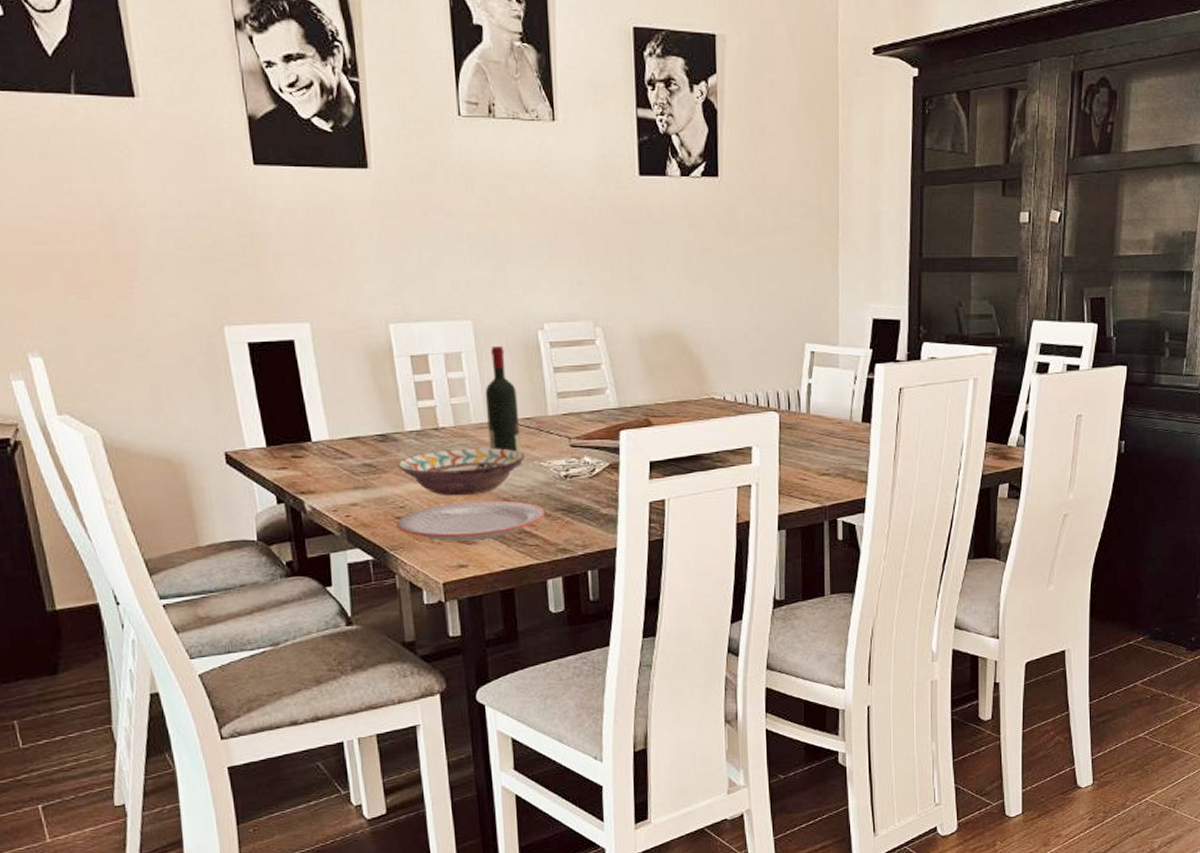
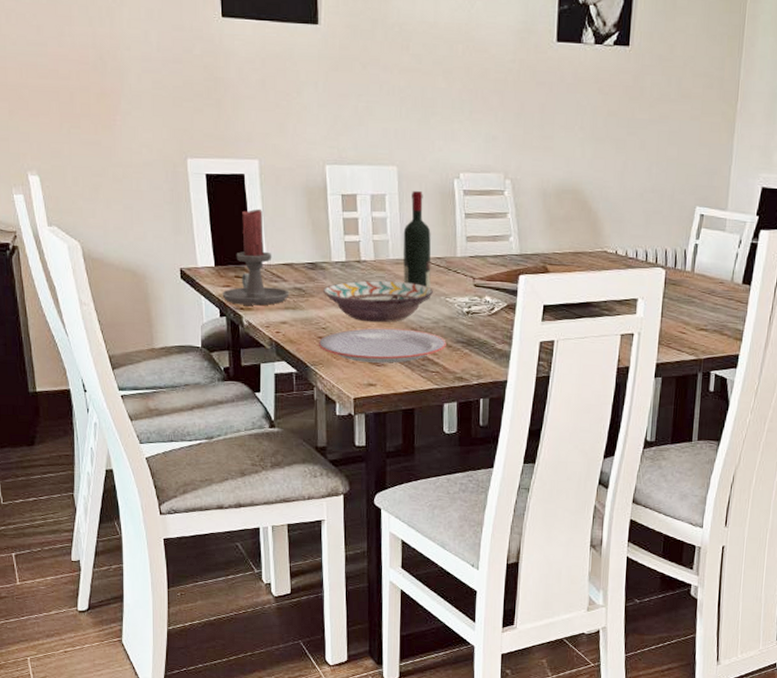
candle holder: none [277,378,358,488] -> present [222,208,290,306]

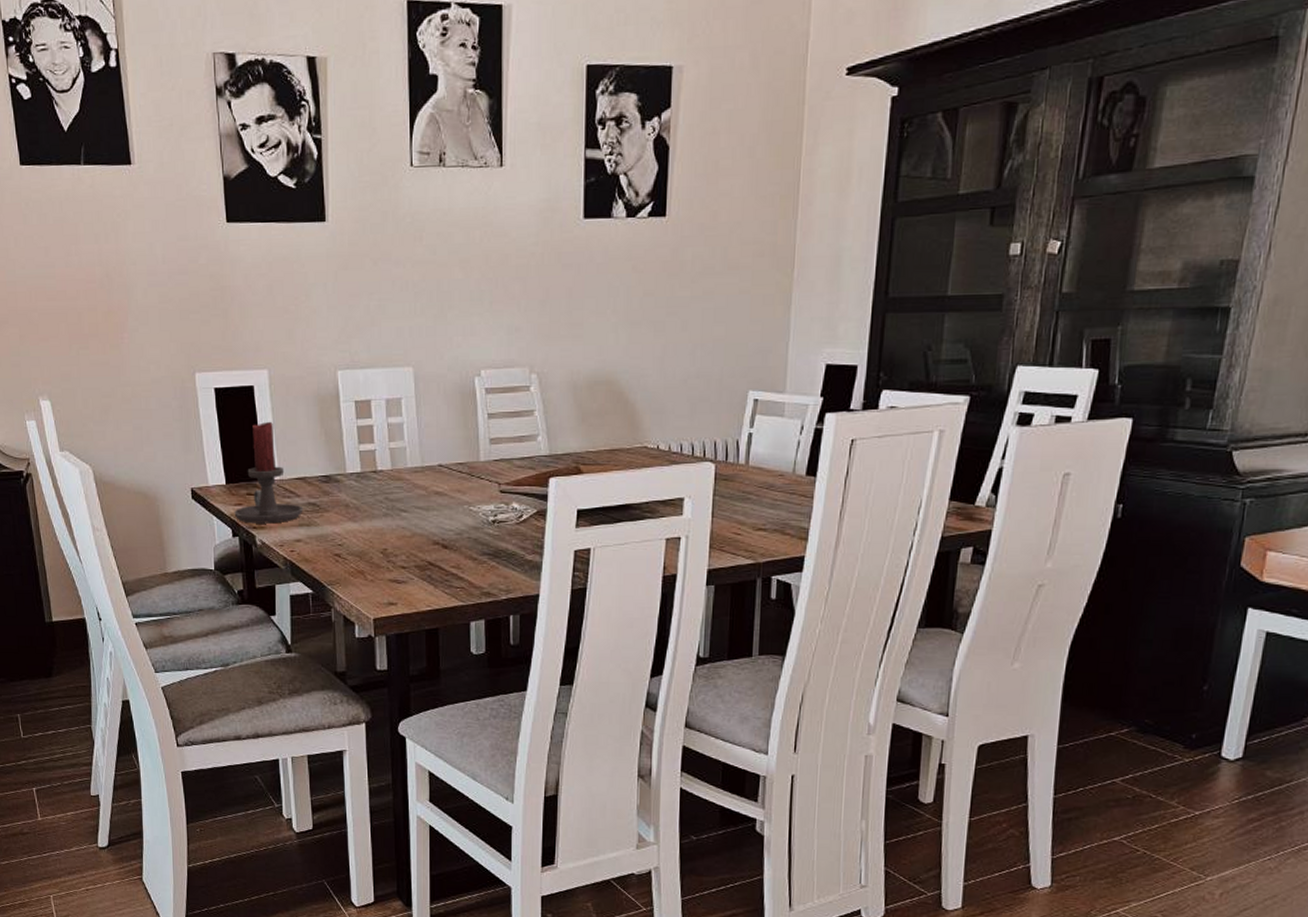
plate: present [318,327,446,363] -> none [334,542,471,580]
decorative bowl: present [322,280,433,323] -> none [337,490,455,537]
wine bottle: present [403,190,431,299] -> none [421,391,453,508]

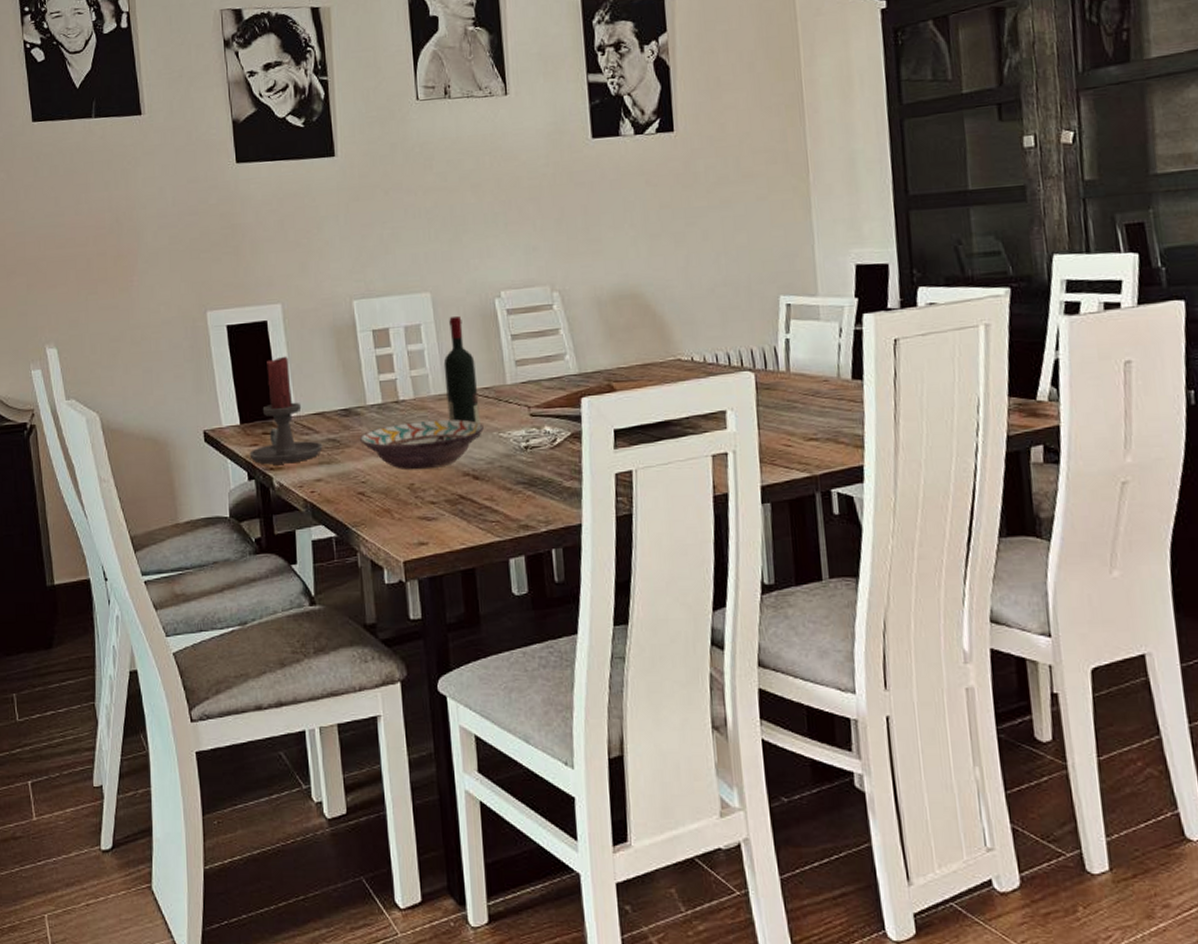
decorative bowl: none [337,490,455,537] -> present [359,419,484,470]
wine bottle: none [421,391,453,508] -> present [443,315,481,436]

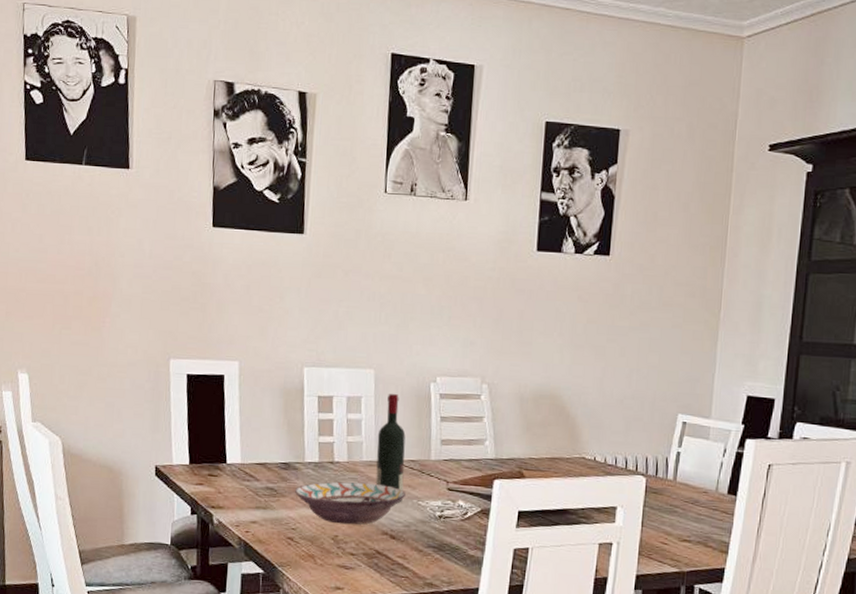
candle holder: present [249,356,323,465] -> none [194,408,261,505]

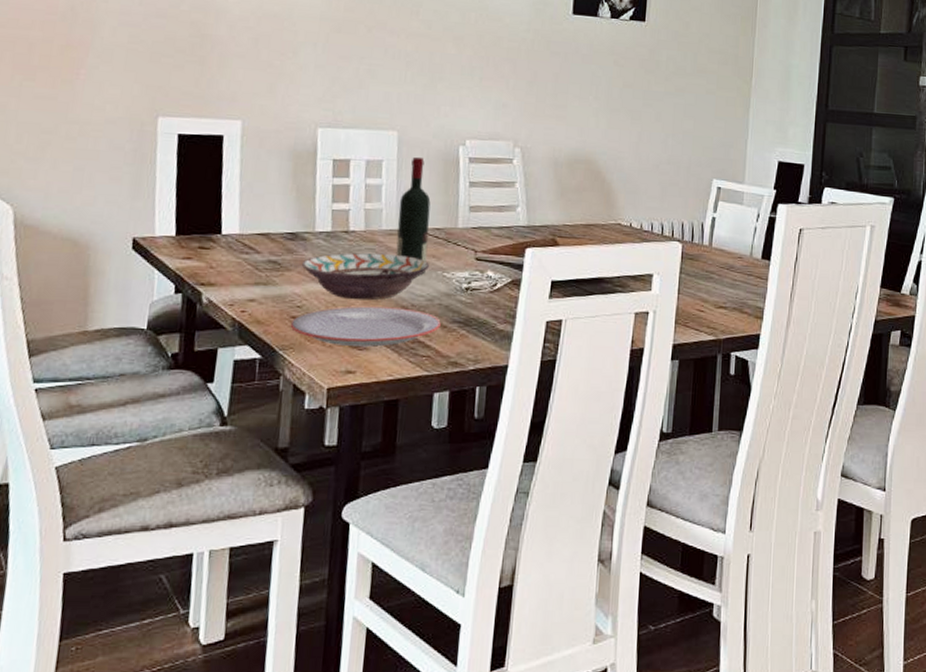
plate: none [286,529,417,567] -> present [290,306,441,347]

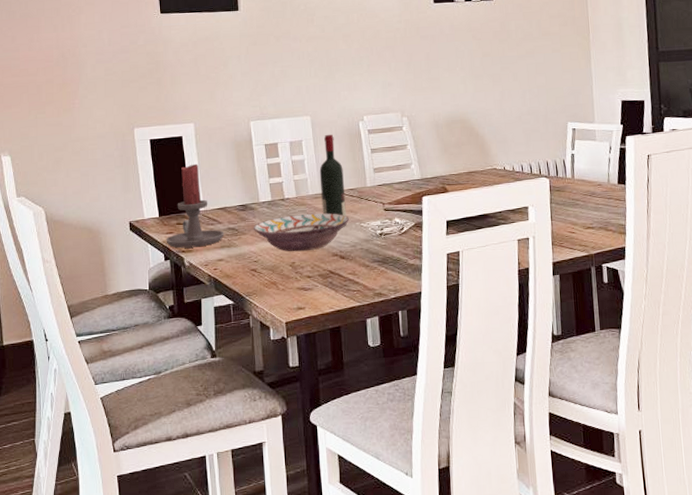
candle holder: none [180,172,262,281] -> present [166,163,224,248]
plate: present [290,306,441,347] -> none [251,254,364,289]

